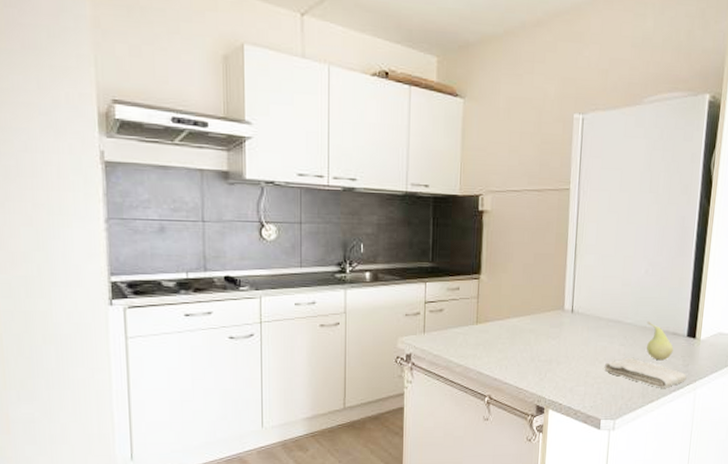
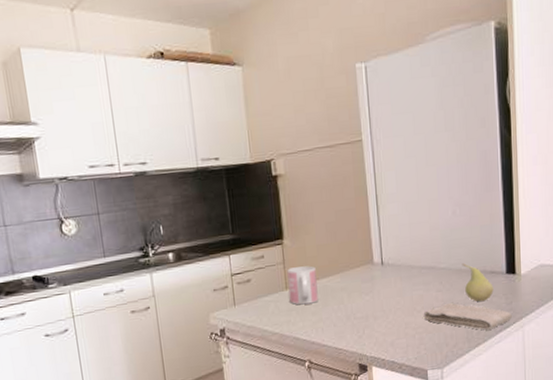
mug: none [478,303,508,341] -> present [287,266,318,305]

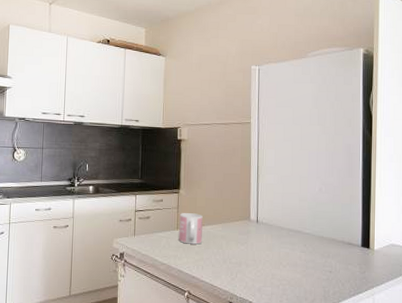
washcloth: present [423,302,512,330] -> none [288,263,364,292]
fruit: present [462,263,494,302] -> none [324,232,350,267]

